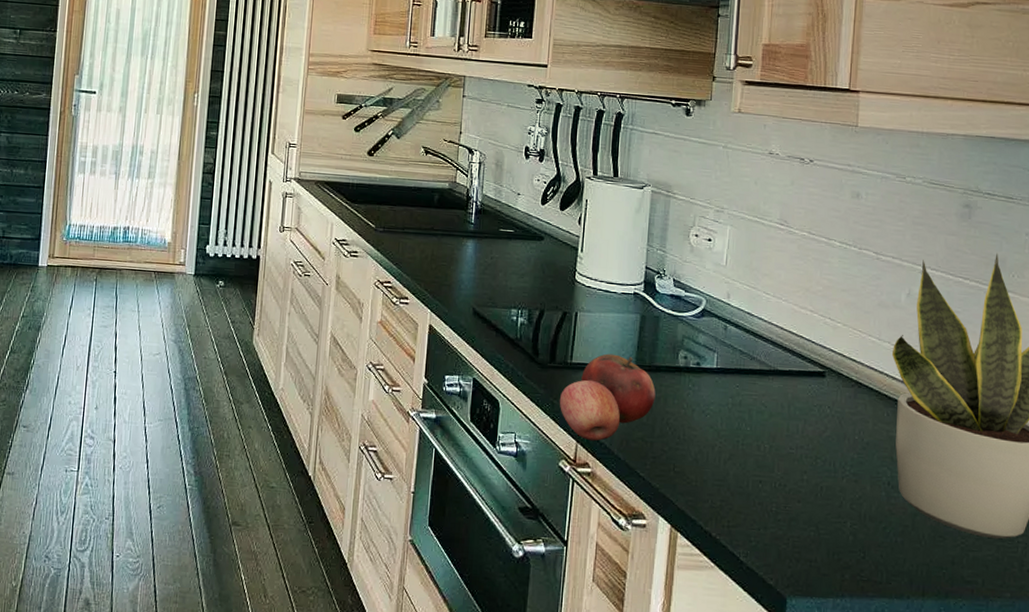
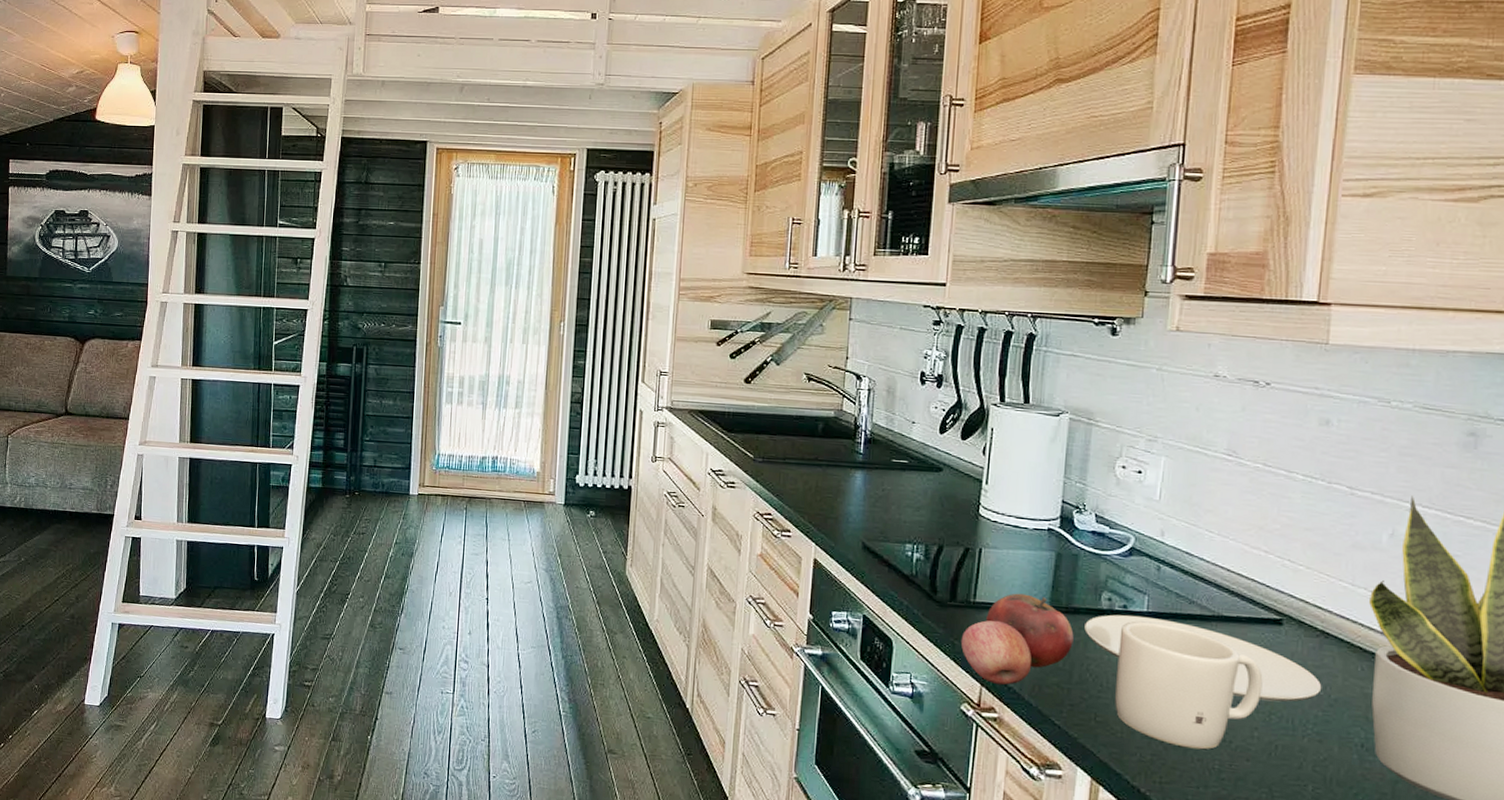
plate: none [665,371,857,447] -> present [1084,614,1322,702]
mug: none [690,377,810,494] -> present [1115,621,1263,750]

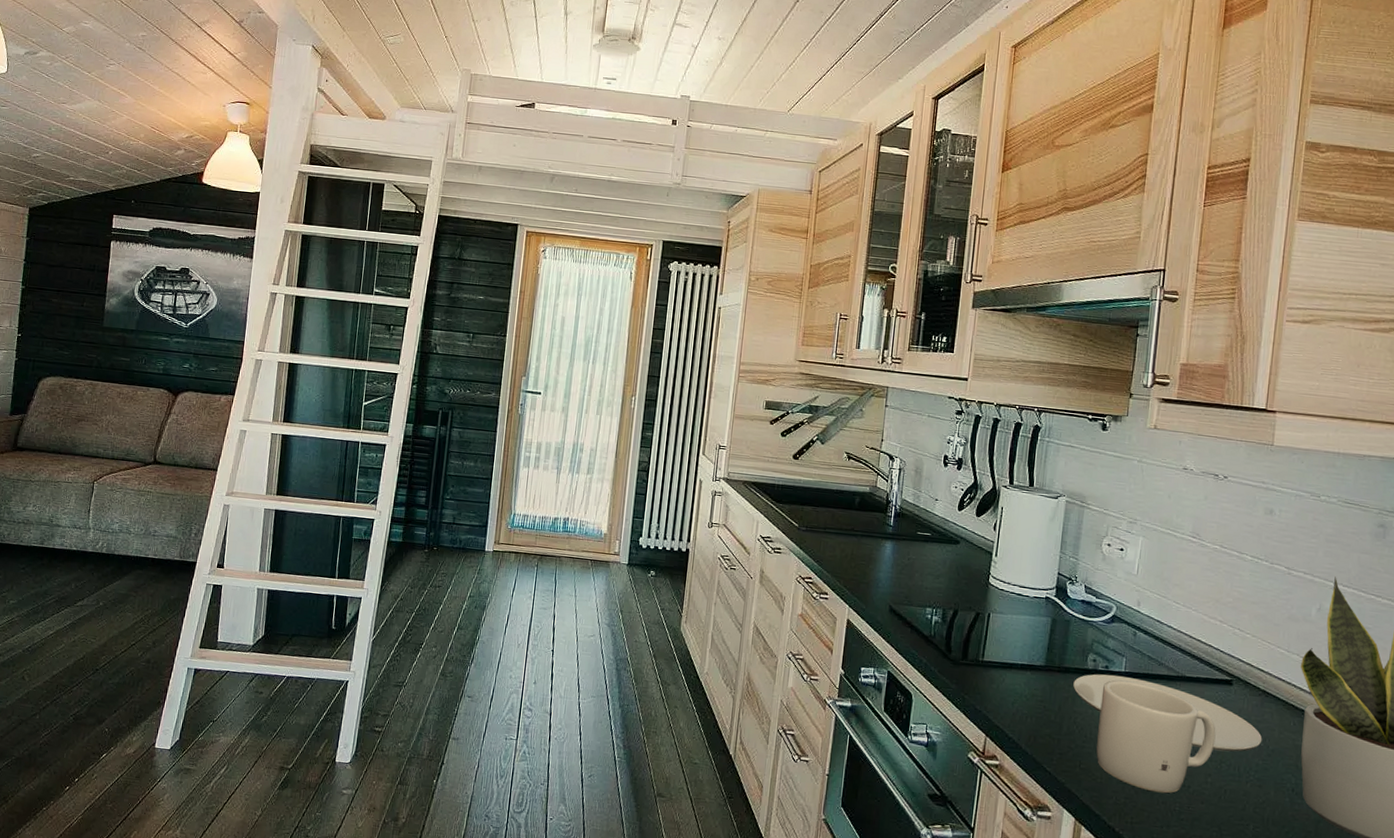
fruit: present [960,620,1032,686] -> none [970,677,1029,736]
fruit: present [986,593,1074,668] -> none [992,653,1064,721]

